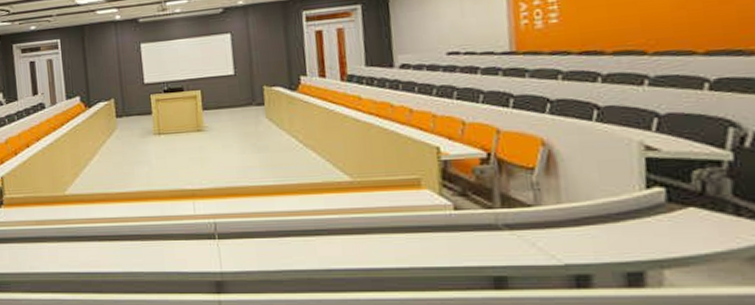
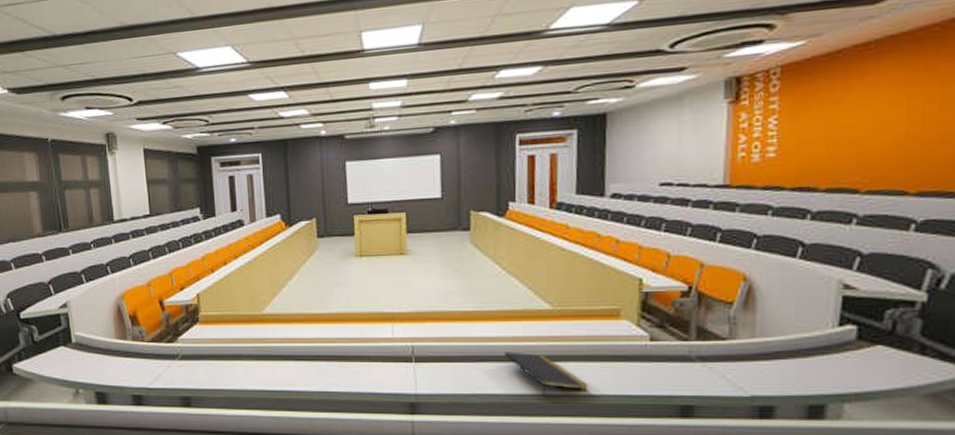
notepad: none [308,225,397,269] -> present [505,352,589,395]

